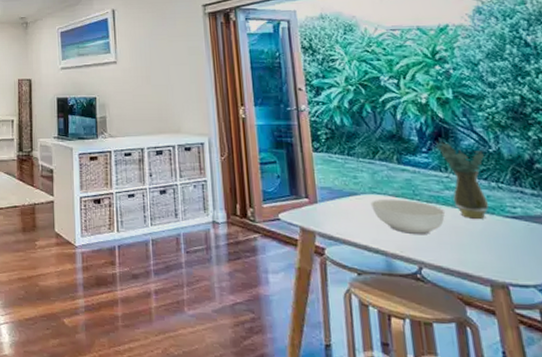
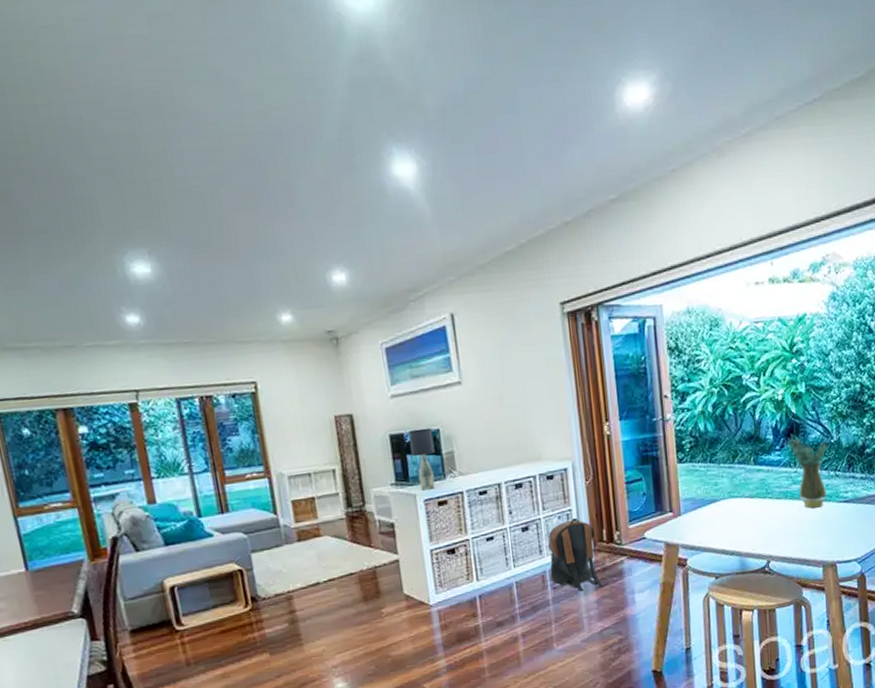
table lamp: none [71,95,91,146] -> present [409,427,435,491]
backpack: none [183,189,235,261] -> present [548,517,603,592]
bowl: present [370,199,446,234] -> none [729,499,792,532]

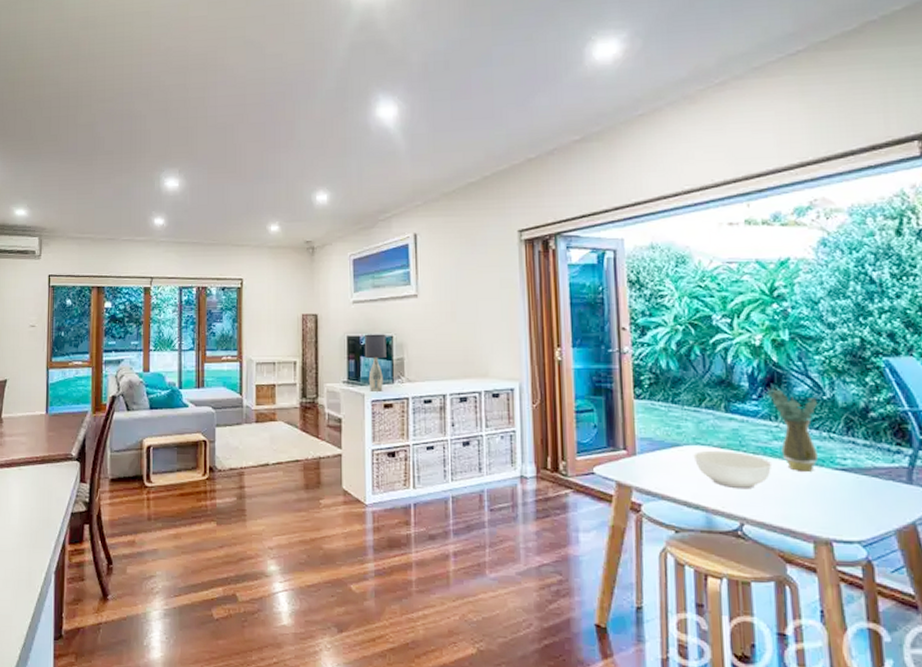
backpack: present [548,517,603,592] -> none [488,440,544,520]
bowl: none [729,499,792,532] -> present [693,450,773,488]

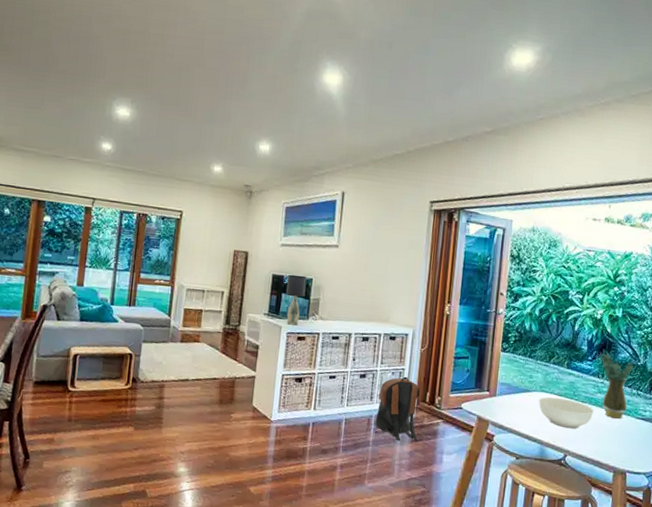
backpack: none [488,440,544,520] -> present [375,376,420,442]

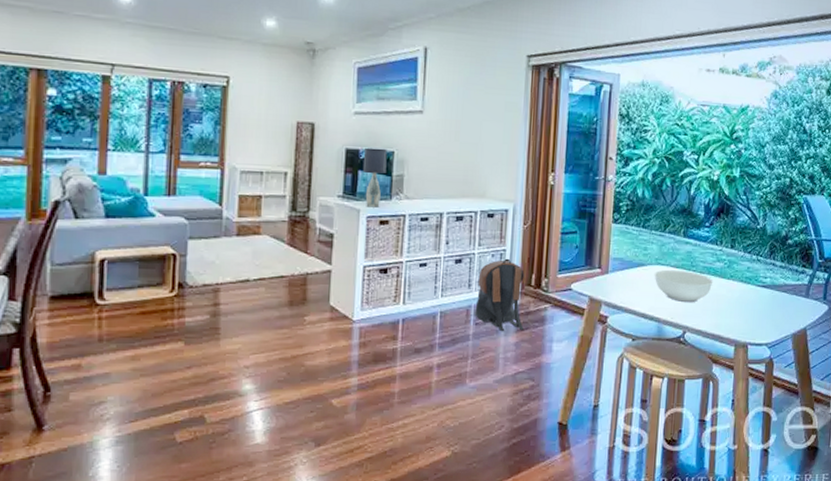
vase: present [600,352,633,419] -> none [717,217,753,288]

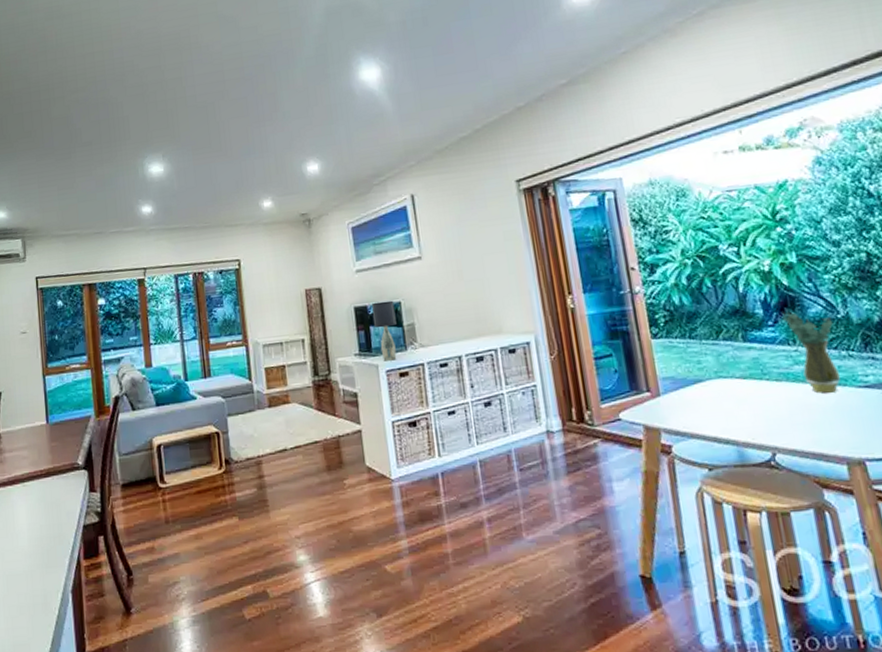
backpack: present [474,258,525,332] -> none [512,394,575,476]
bowl: present [654,269,713,302] -> none [717,381,797,418]
vase: none [717,217,753,288] -> present [782,311,841,393]

